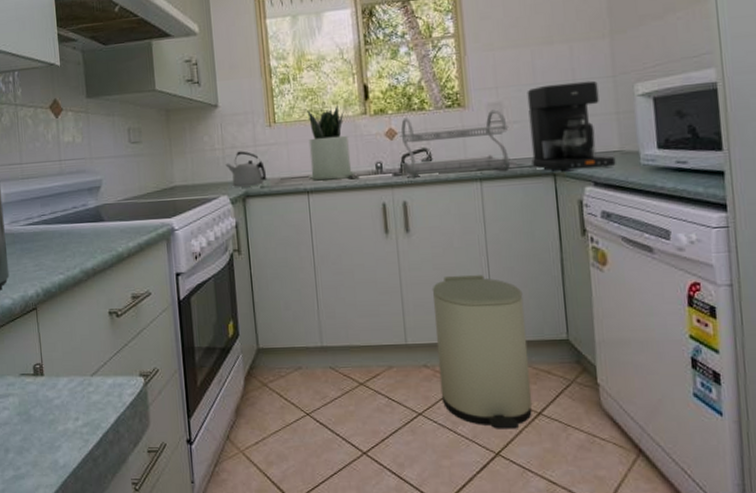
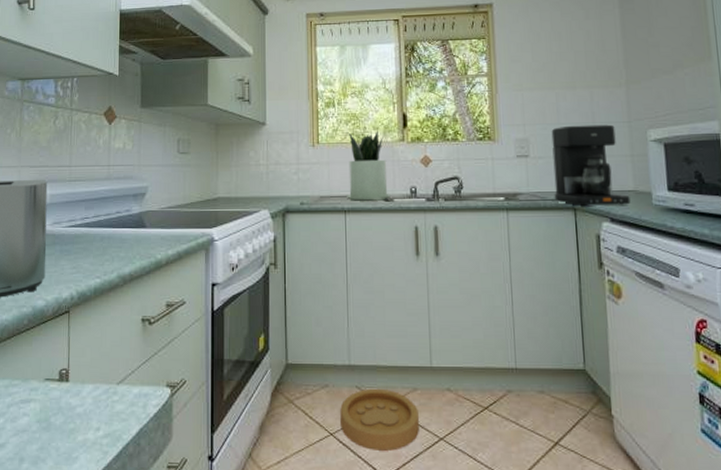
kettle: present [225,151,267,188] -> none [268,168,307,203]
pet bowl: none [315,368,397,428] -> present [340,388,419,451]
dish rack: present [399,109,511,179] -> none [434,145,535,205]
pedal bin: present [432,275,533,429] -> none [458,300,550,458]

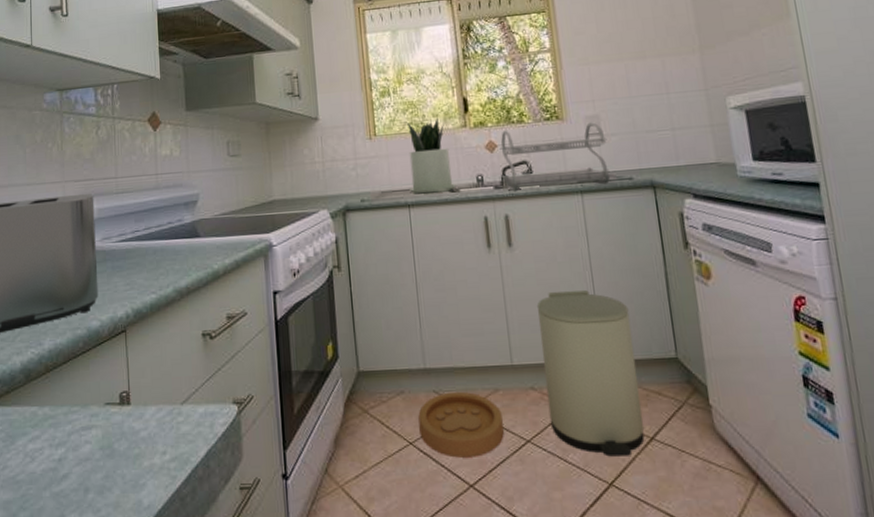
dish rack: none [434,145,535,205] -> present [499,122,611,192]
pedal bin: none [458,300,550,458] -> present [536,290,645,457]
coffee maker: present [551,124,631,206] -> none [623,94,714,183]

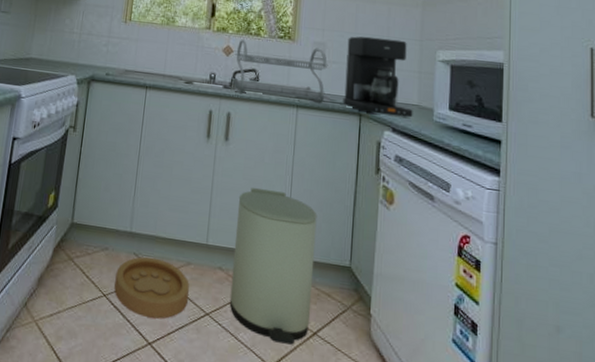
planter: present [407,117,458,194] -> none [149,15,192,82]
coffee maker: none [623,94,714,183] -> present [342,36,413,118]

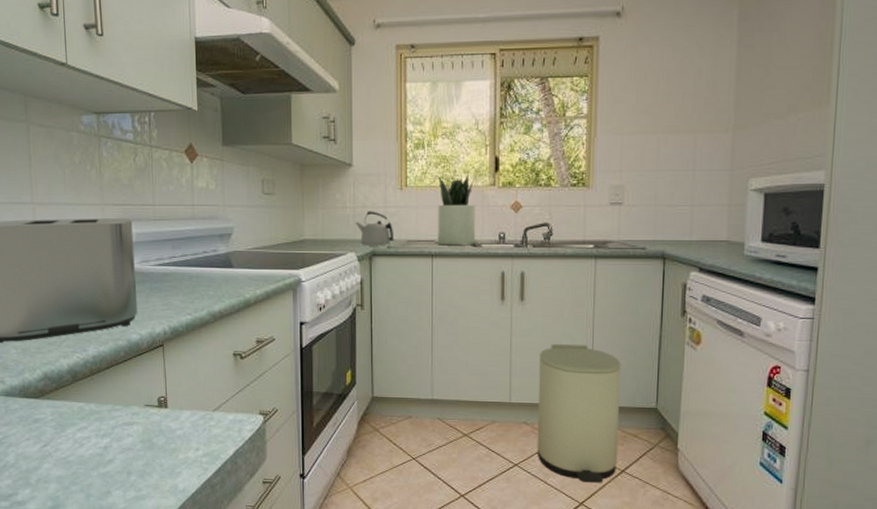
kettle: none [79,38,114,73] -> present [355,211,394,247]
pet bowl: present [114,257,189,319] -> none [422,420,496,474]
planter: none [149,15,192,82] -> present [433,174,480,246]
dish rack: present [232,39,329,104] -> none [524,192,628,252]
coffee maker: present [342,36,413,118] -> none [644,172,722,255]

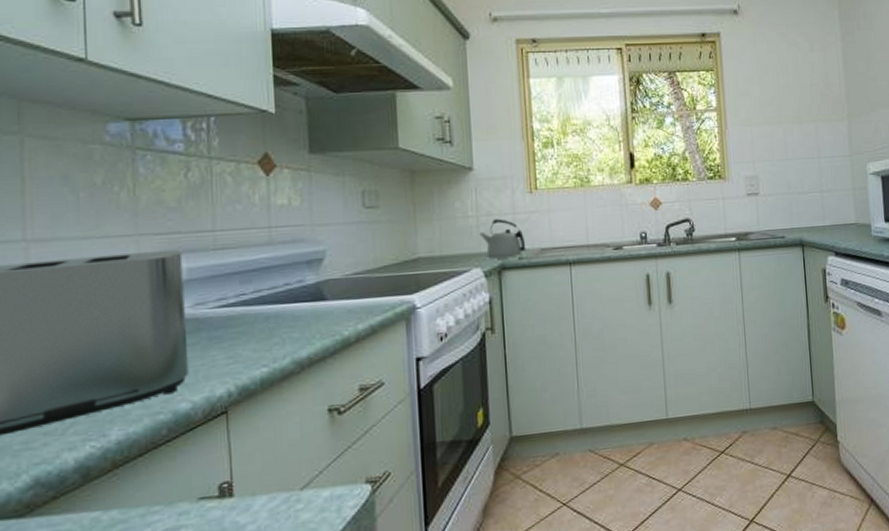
planter: present [433,174,480,246] -> none [570,172,621,252]
pedal bin: present [537,343,621,483] -> none [692,343,783,496]

